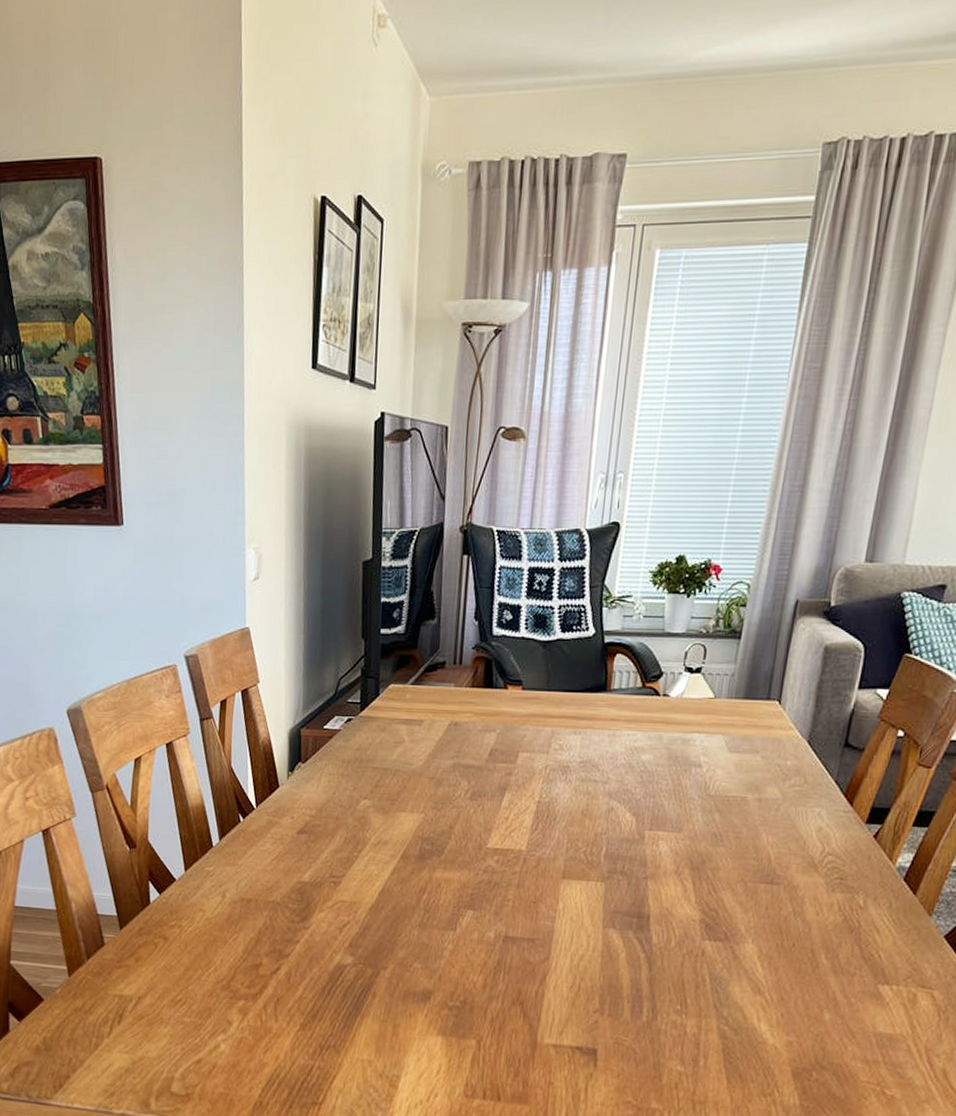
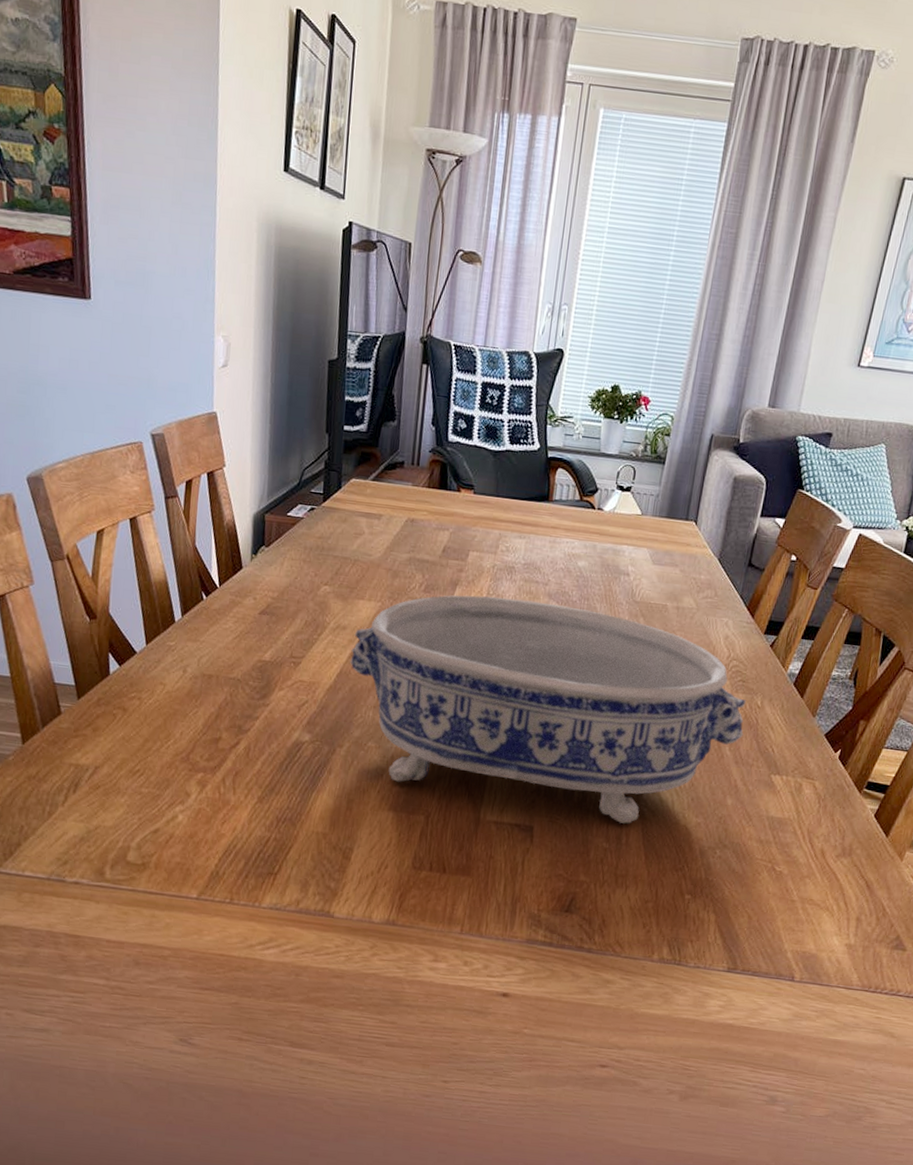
decorative bowl: none [392,800,845,1045] -> present [350,595,746,824]

